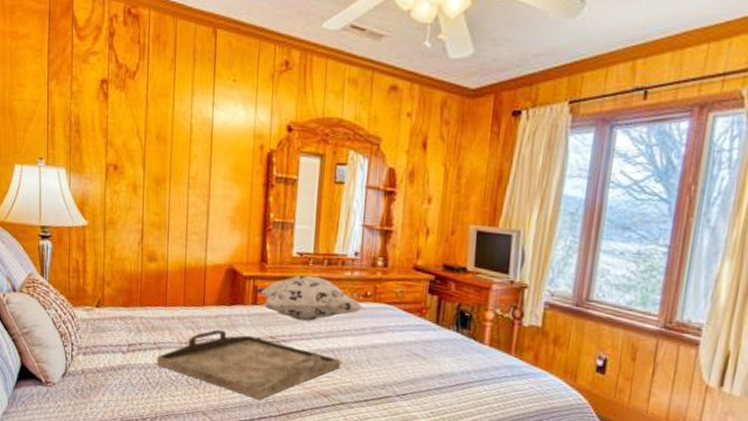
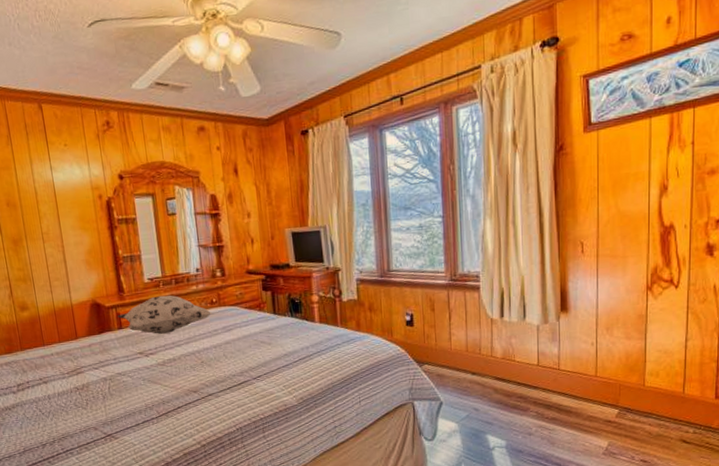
serving tray: present [156,330,341,400] -> none [44,355,203,407]

